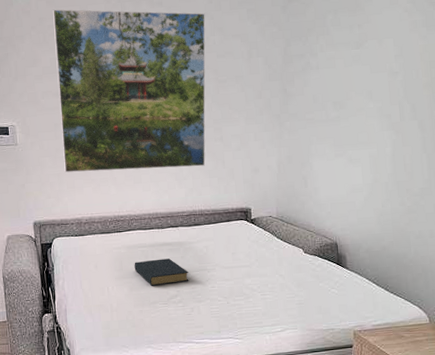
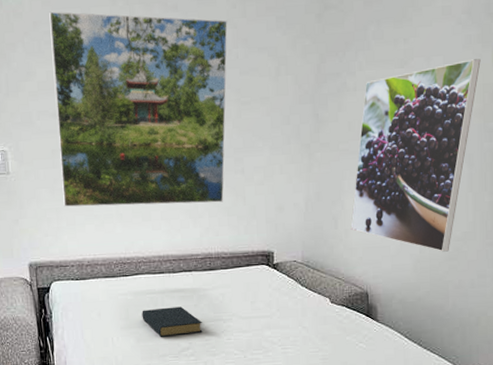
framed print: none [319,40,427,206] -> present [350,59,481,252]

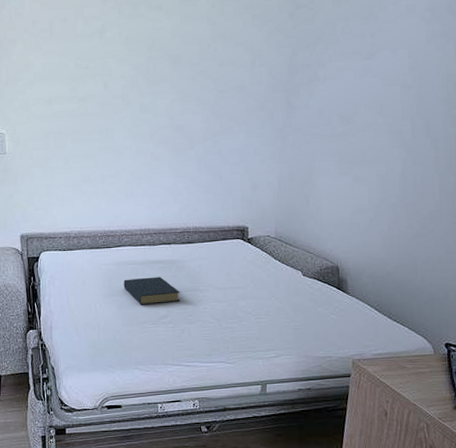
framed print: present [49,11,228,207] -> none [47,11,207,184]
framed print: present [350,59,481,252] -> none [321,51,444,229]

